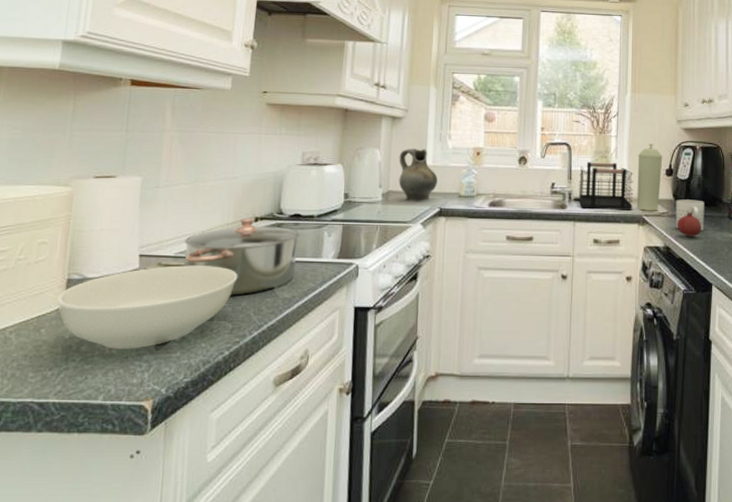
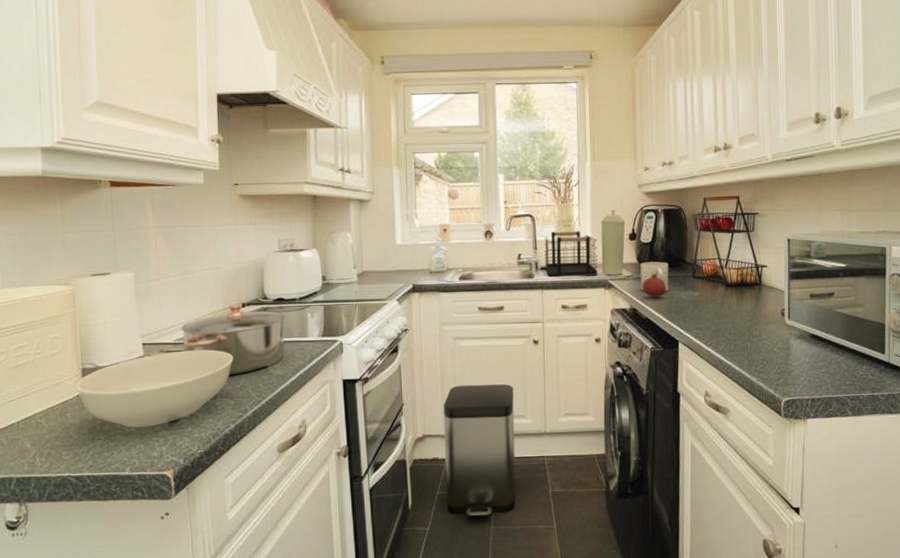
ceramic jug: present [399,148,437,202] -> none [370,229,408,280]
pedal bin: none [454,319,538,470] -> present [443,384,516,517]

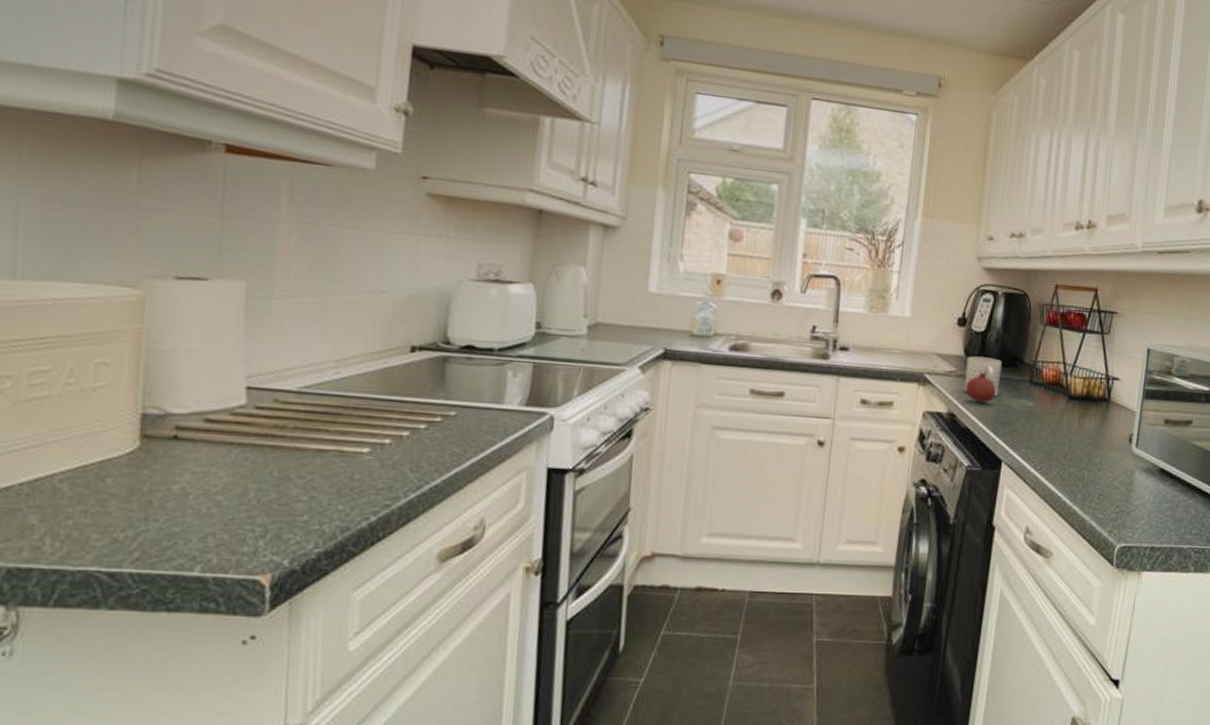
bowl: present [75,349,234,428] -> none [126,403,388,509]
cooking pot: present [181,304,285,375] -> none [310,346,474,447]
pedal bin: present [443,384,516,517] -> none [672,490,785,667]
dish rack: present [544,230,598,278] -> none [845,302,918,366]
canister: present [600,209,626,275] -> none [918,284,956,369]

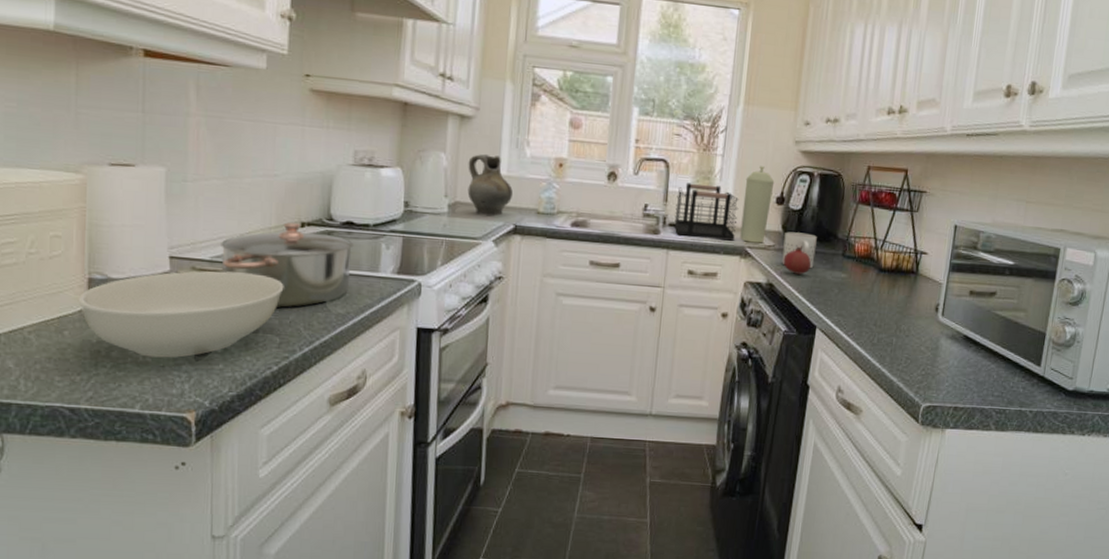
bowl: none [126,403,388,509] -> present [78,271,284,358]
cooking pot: none [310,346,474,447] -> present [221,222,354,308]
ceramic jug: none [610,268,663,339] -> present [467,153,513,217]
dish rack: none [845,302,918,366] -> present [674,183,740,241]
canister: none [918,284,956,369] -> present [740,166,775,243]

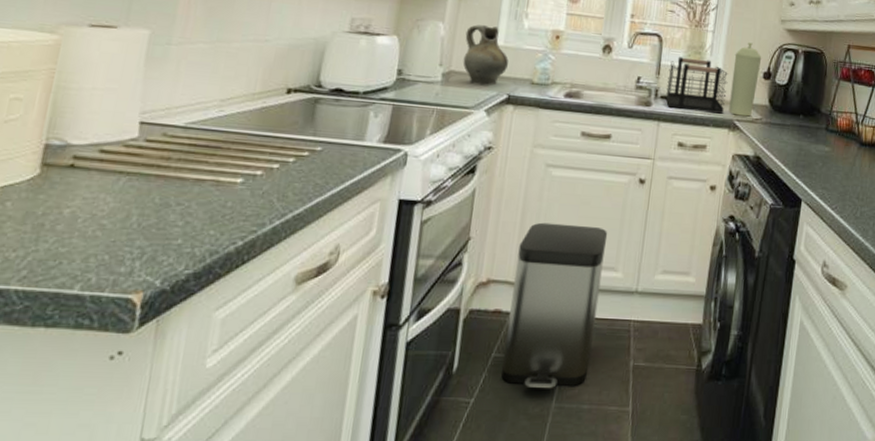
bowl: present [78,271,284,358] -> none [28,137,262,232]
cooking pot: present [221,222,354,308] -> none [194,88,341,178]
pedal bin: none [525,349,621,502] -> present [501,222,608,389]
mug: present [782,231,817,269] -> none [768,105,802,142]
fruit: present [783,246,812,275] -> none [770,120,797,148]

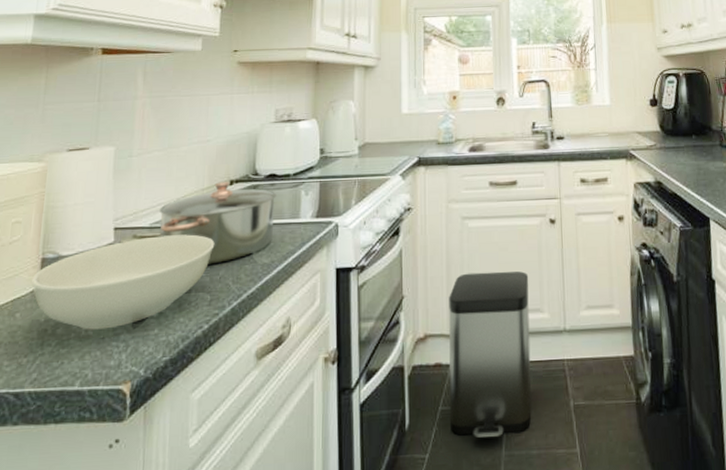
bowl: none [28,137,262,232] -> present [30,234,215,330]
cooking pot: none [194,88,341,178] -> present [159,182,277,265]
ceramic jug: present [463,24,509,86] -> none [374,96,414,153]
dish rack: present [665,57,729,114] -> none [560,96,618,148]
canister: present [728,42,762,117] -> none [619,74,646,145]

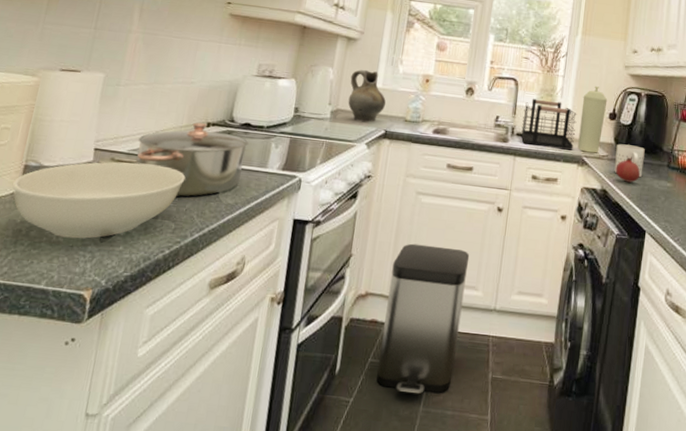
ceramic jug: none [374,96,414,153] -> present [348,69,386,123]
dish rack: none [560,96,618,148] -> present [521,98,578,151]
canister: none [619,74,646,145] -> present [577,86,608,153]
mug: none [663,129,696,163] -> present [614,144,645,178]
fruit: none [666,143,694,169] -> present [615,157,641,183]

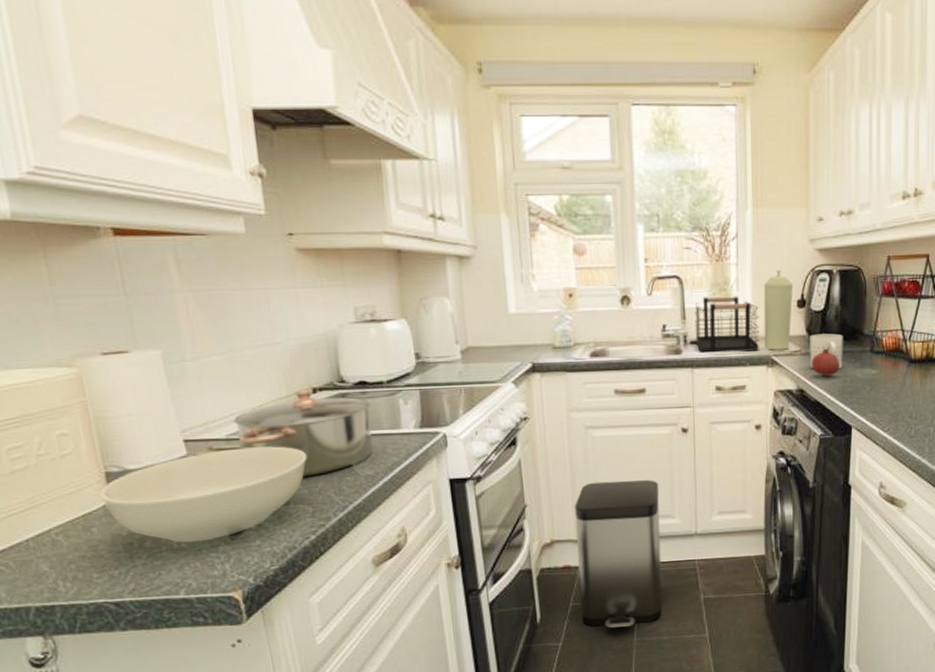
ceramic jug: present [348,69,386,123] -> none [474,293,525,358]

